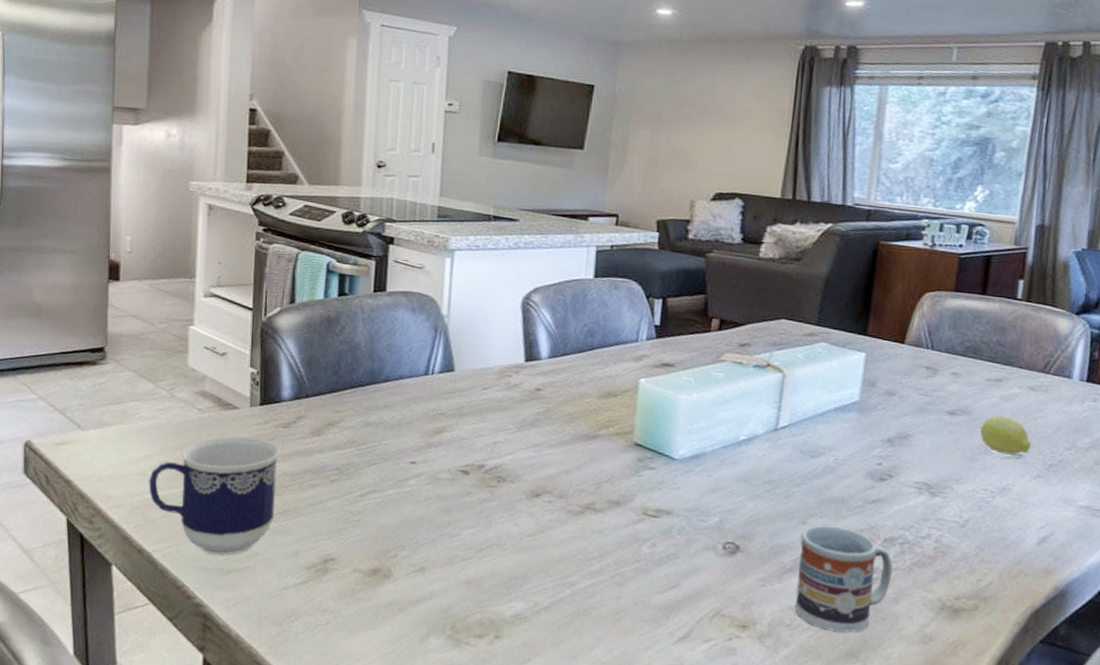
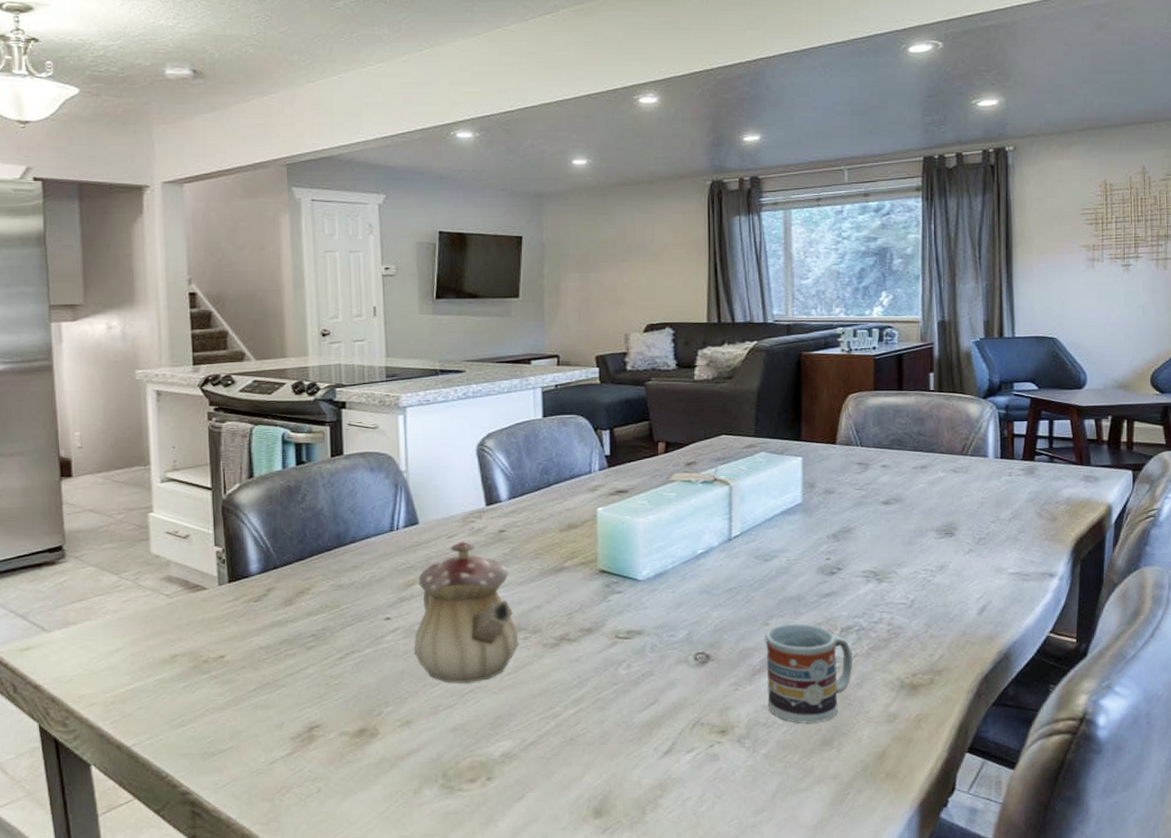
cup: present [148,436,280,555] -> none [121,616,254,739]
teapot: none [435,393,544,539] -> present [413,540,519,684]
fruit: present [980,414,1031,455] -> none [914,498,960,535]

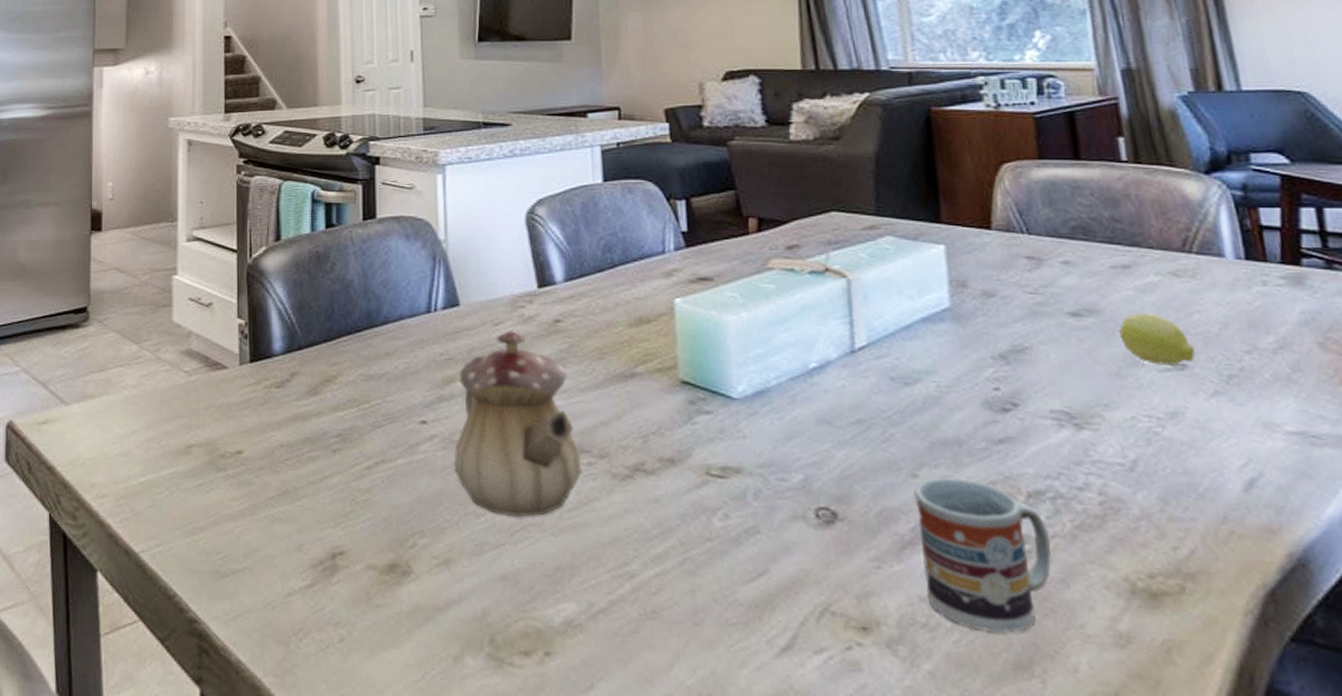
fruit: none [914,498,960,535] -> present [1119,312,1195,366]

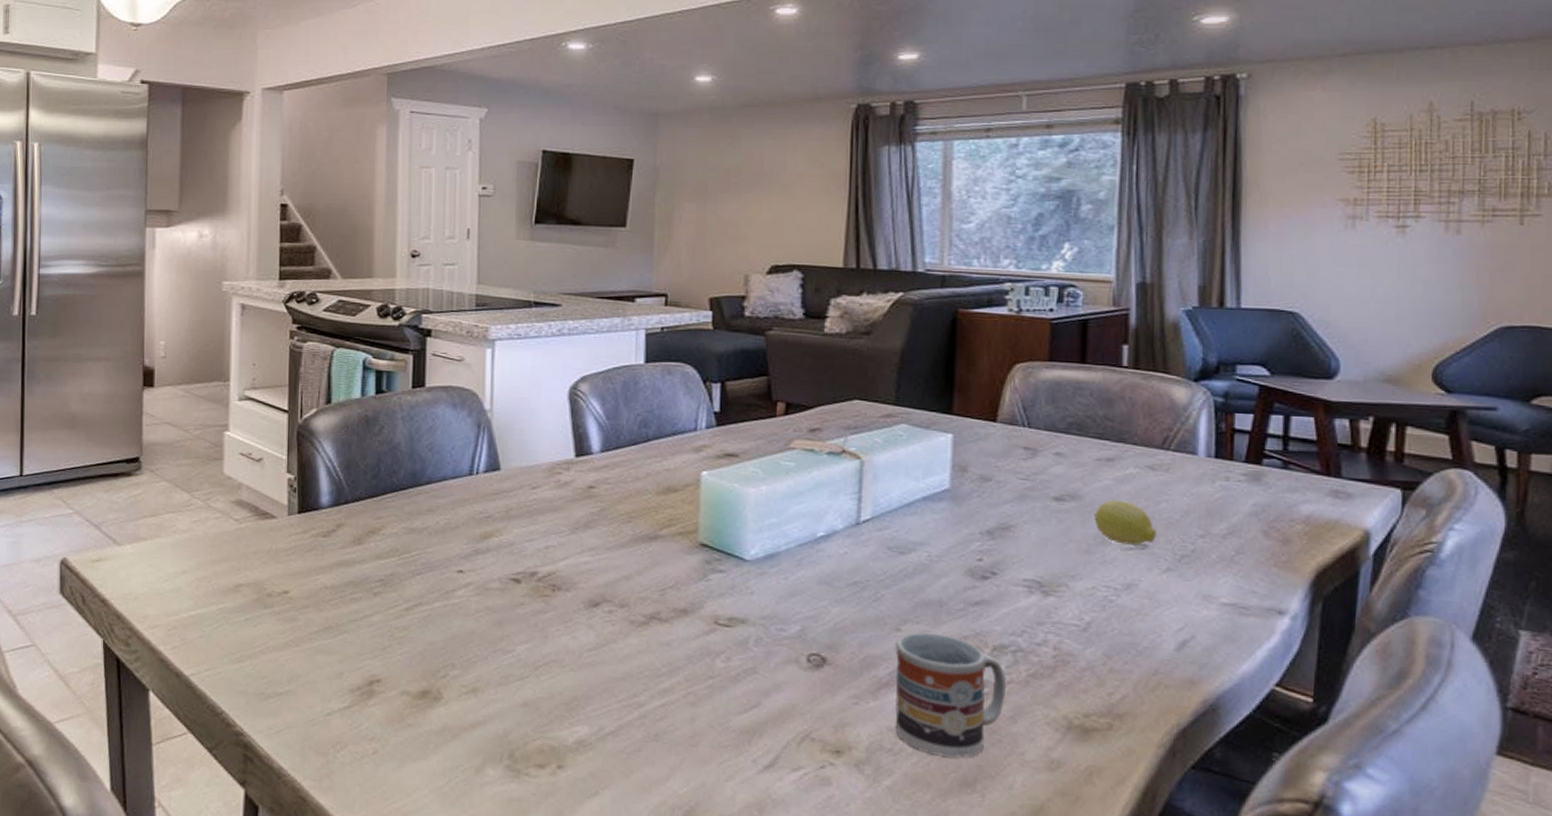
teapot: present [453,329,582,518] -> none [486,493,603,655]

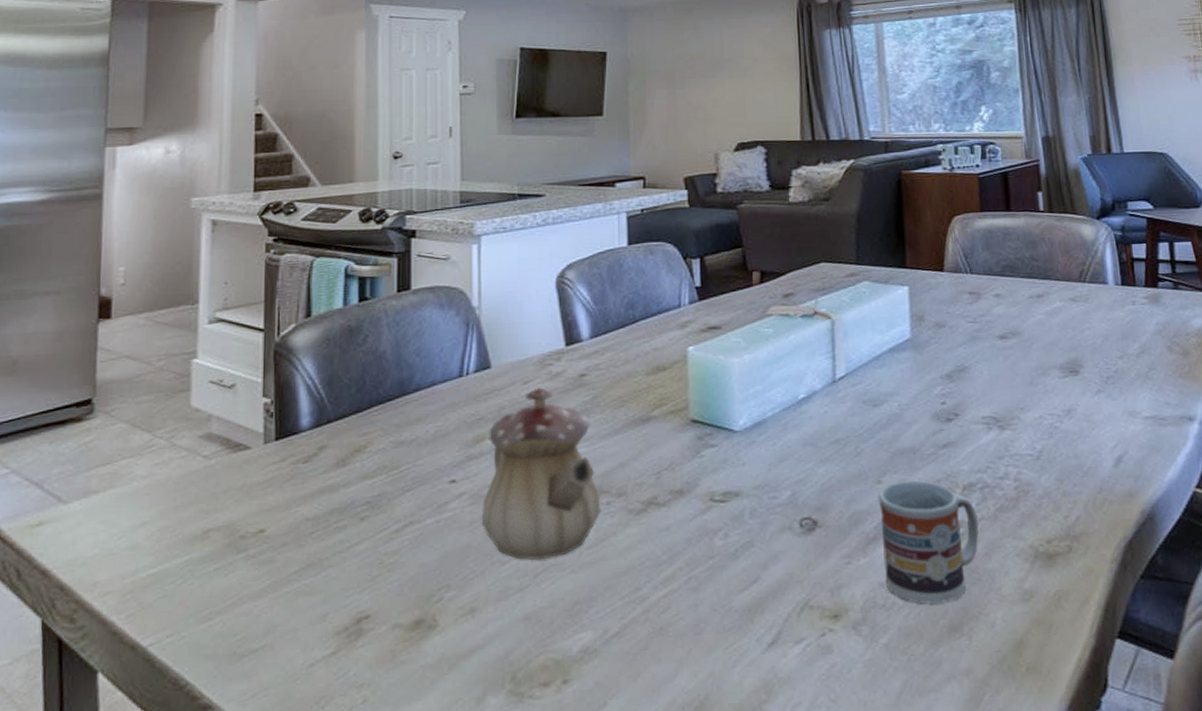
teapot: none [486,493,603,655] -> present [481,386,601,561]
fruit: present [1094,499,1156,545] -> none [1033,331,1085,373]

